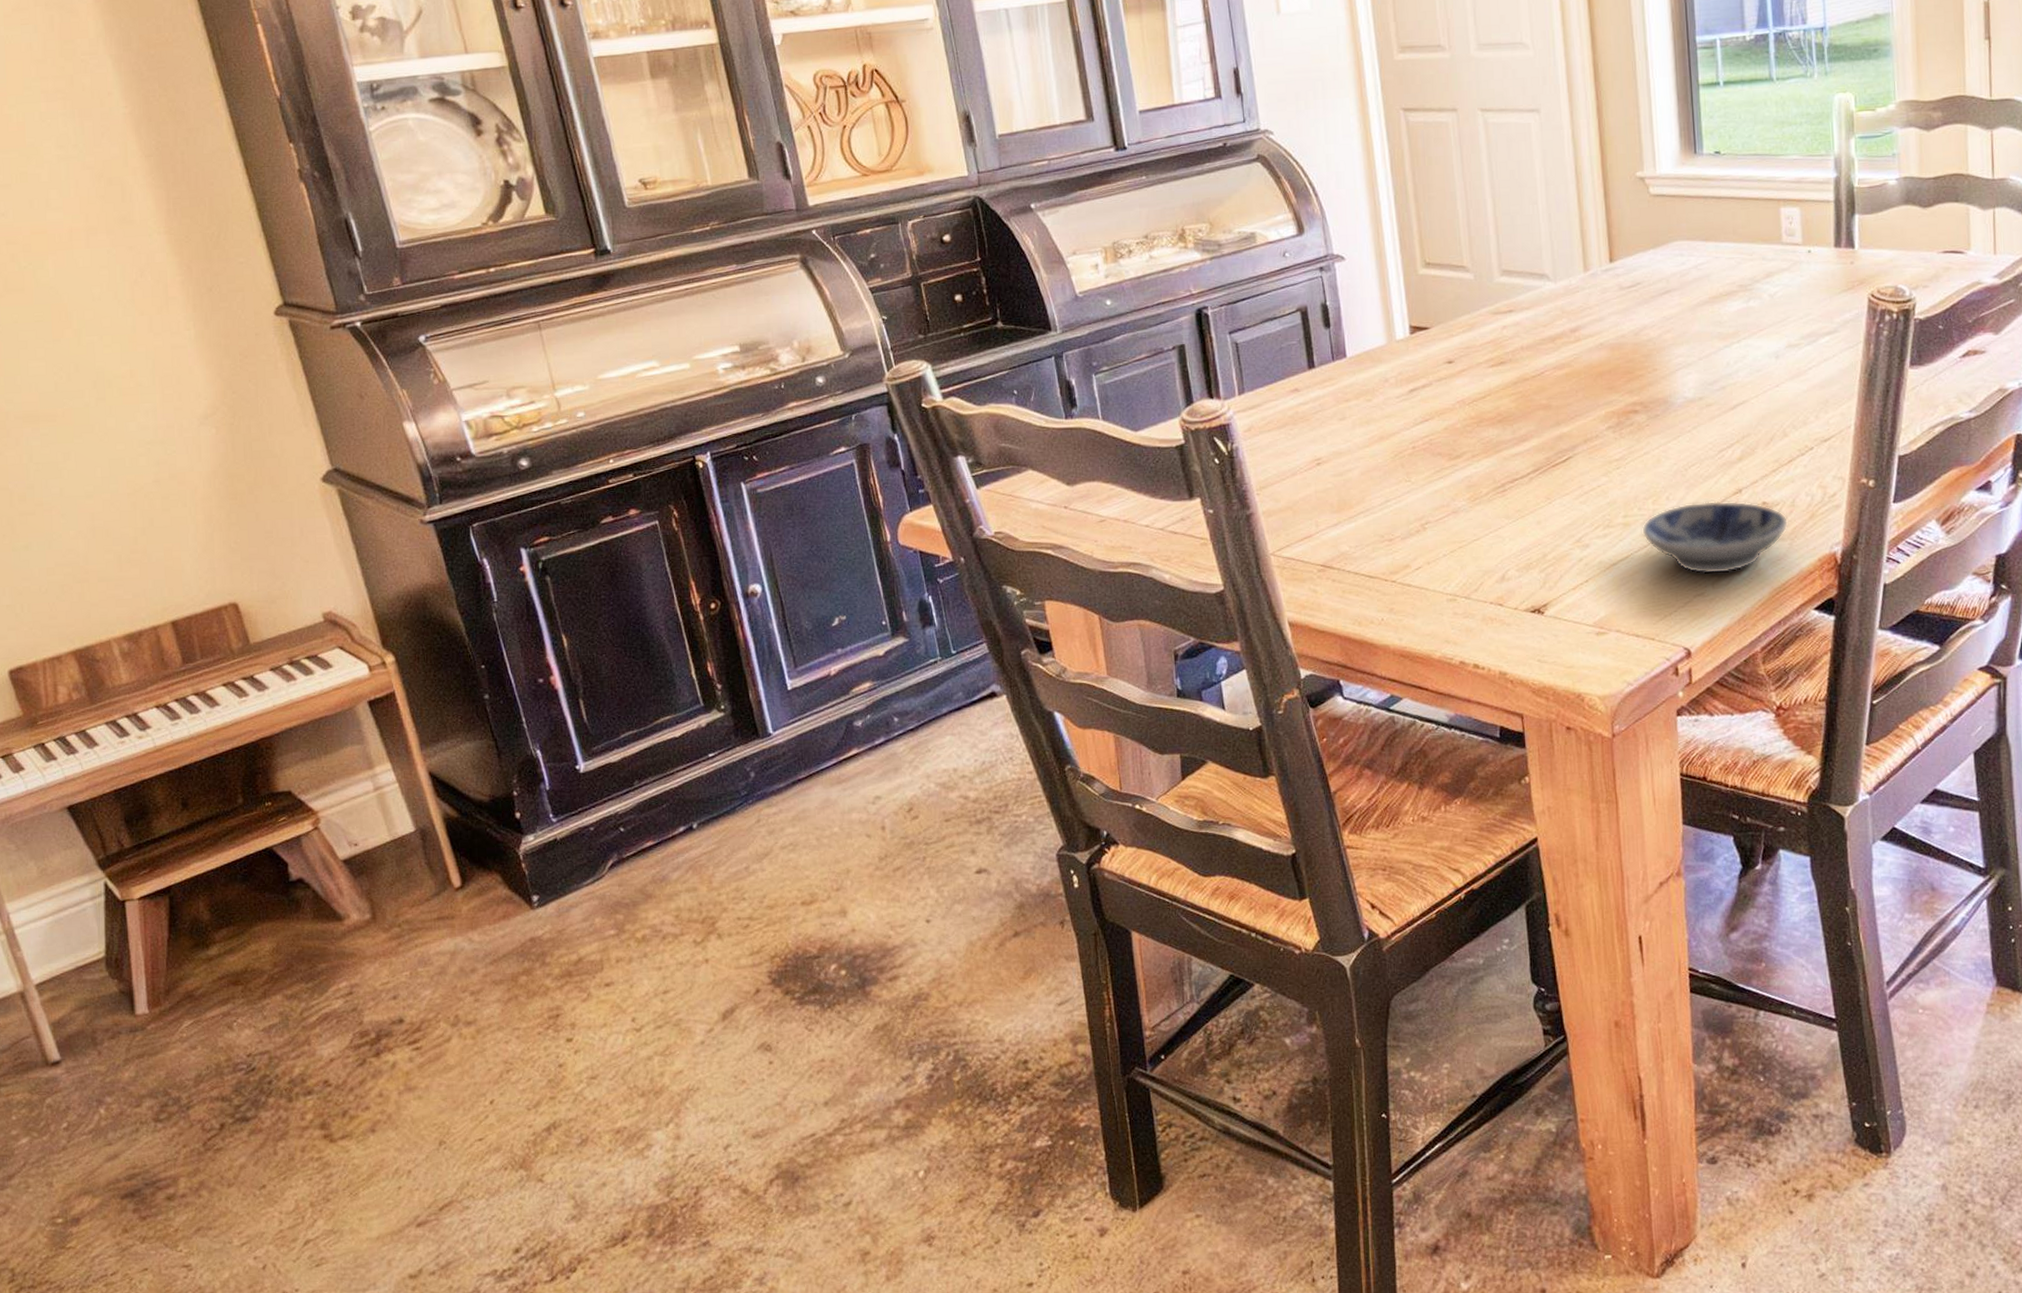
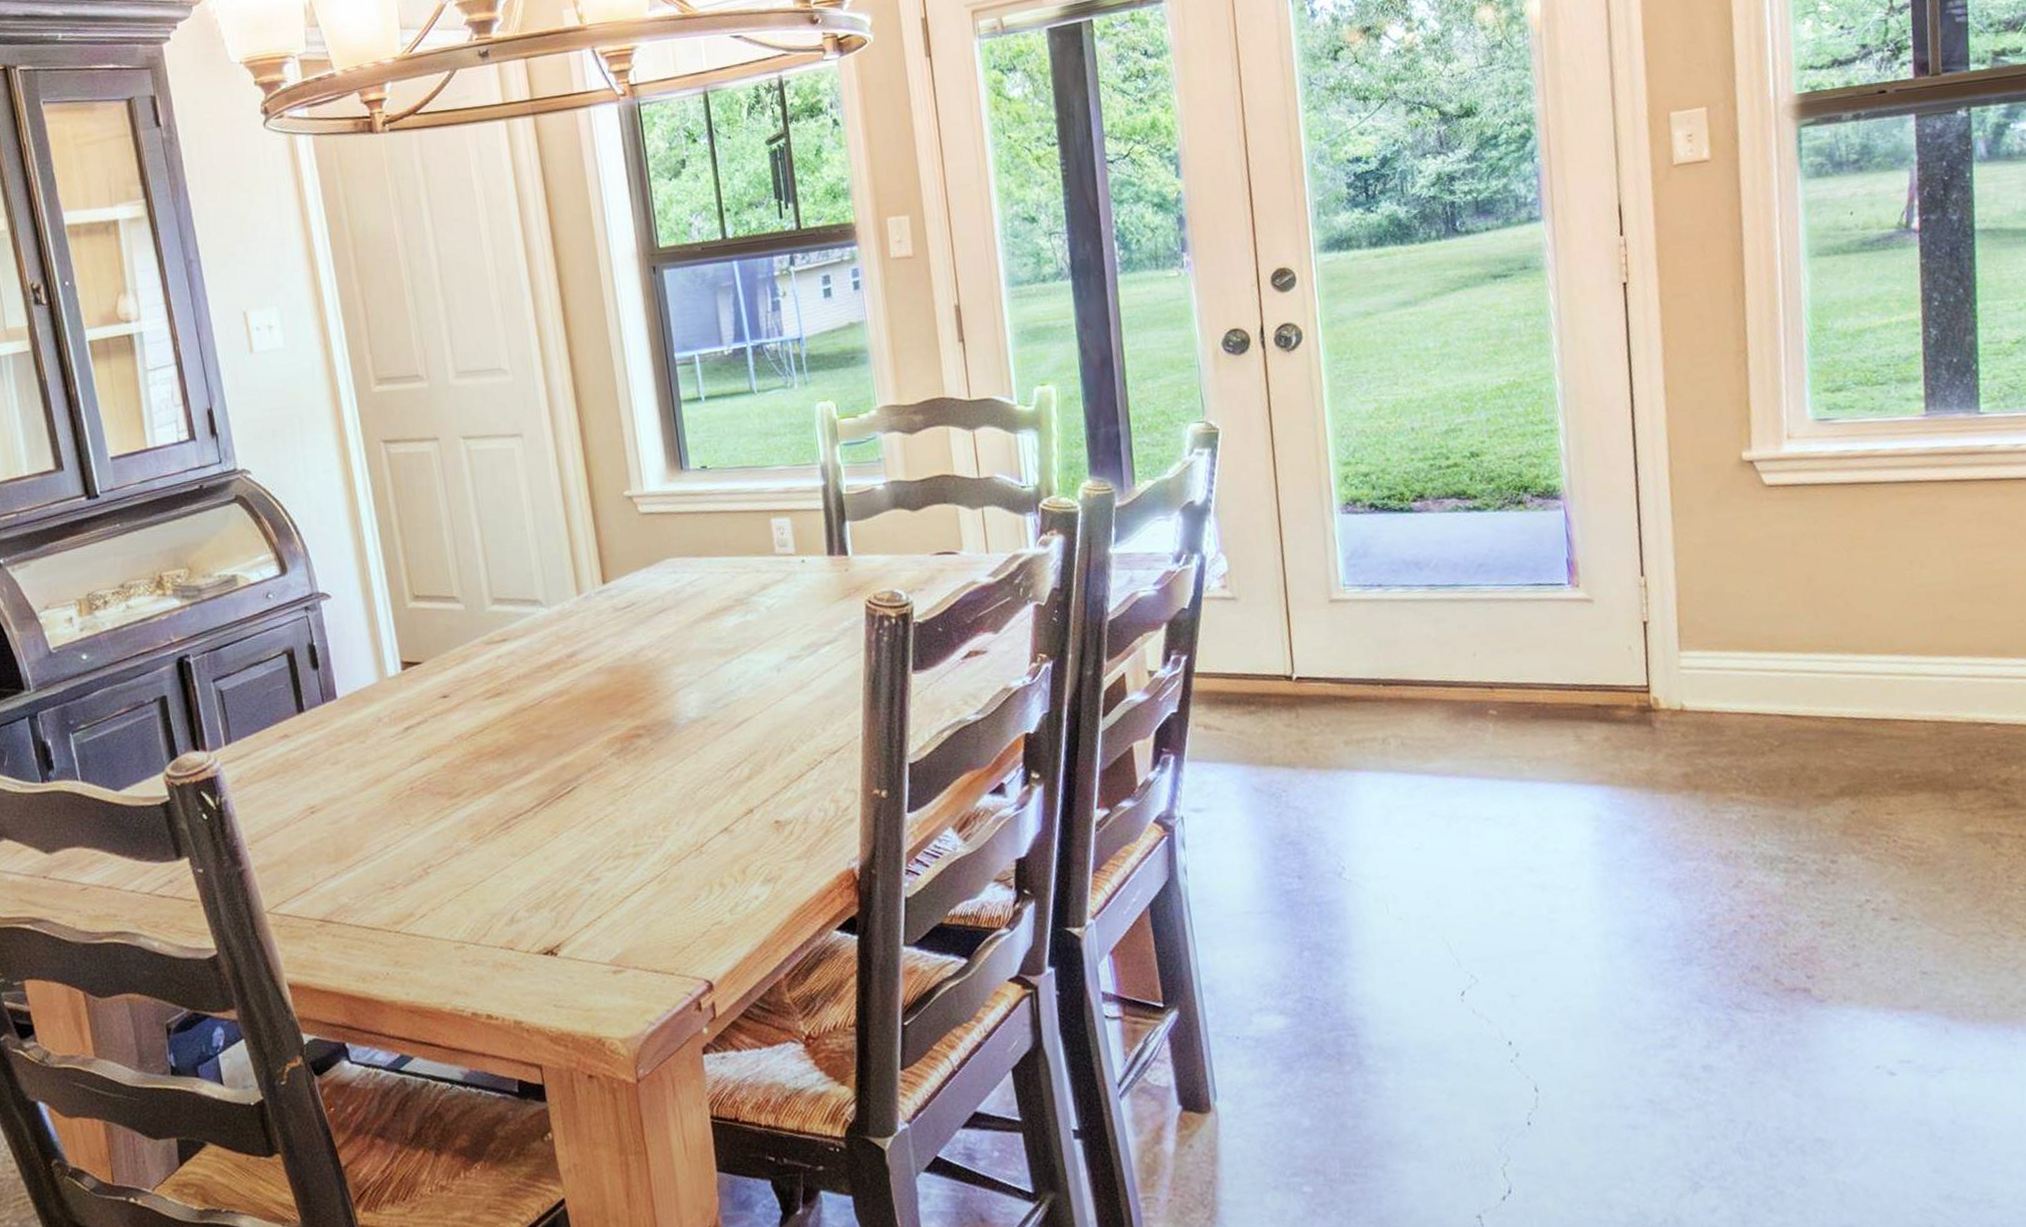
bowl: present [1642,501,1789,574] -> none [653,822,803,901]

